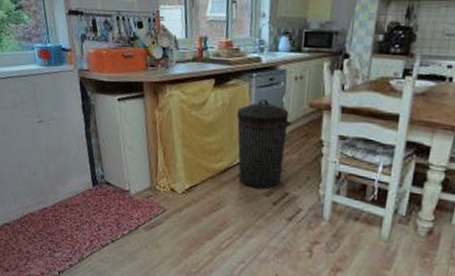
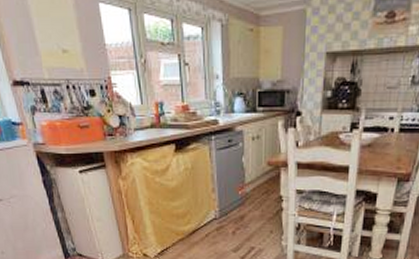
trash can: present [236,100,292,189] -> none [199,161,252,246]

